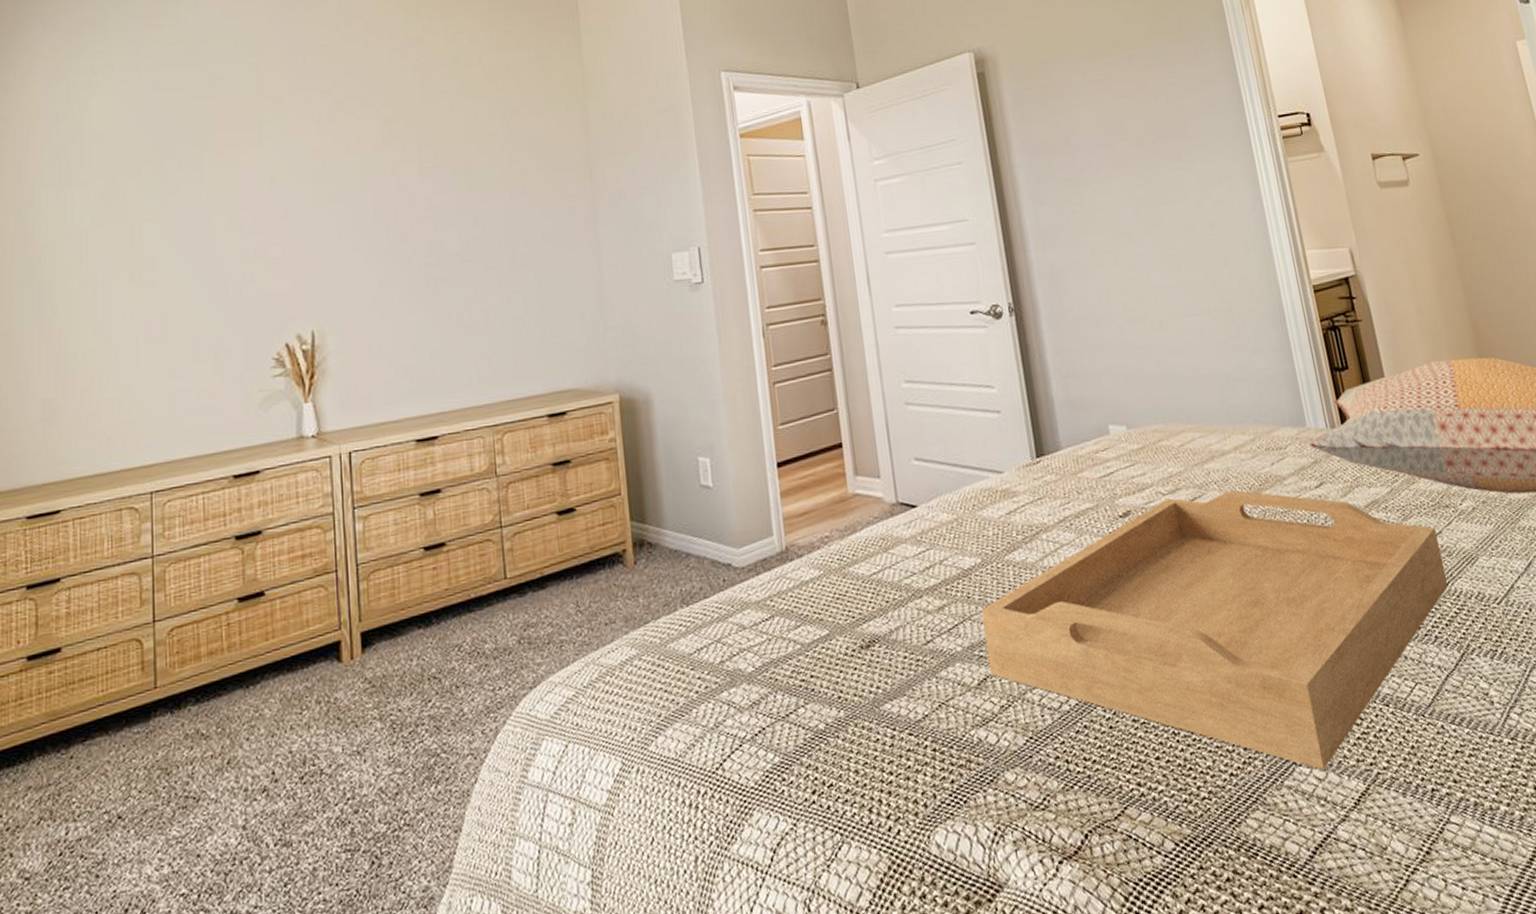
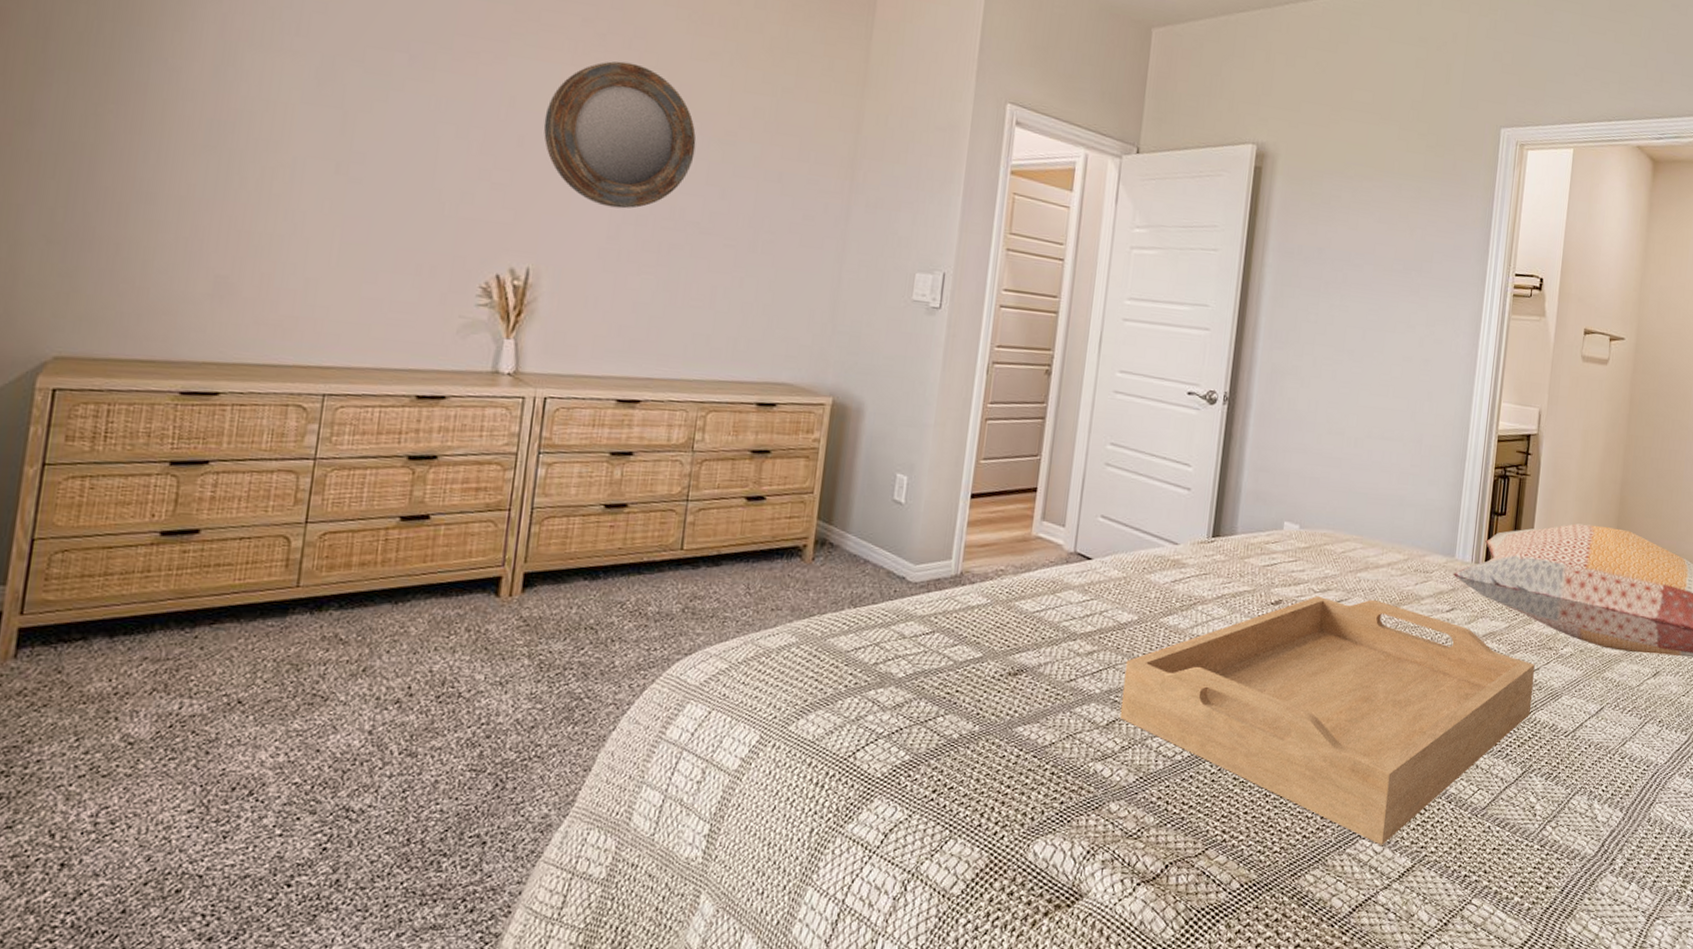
home mirror: none [303,119,443,257] -> present [543,61,697,209]

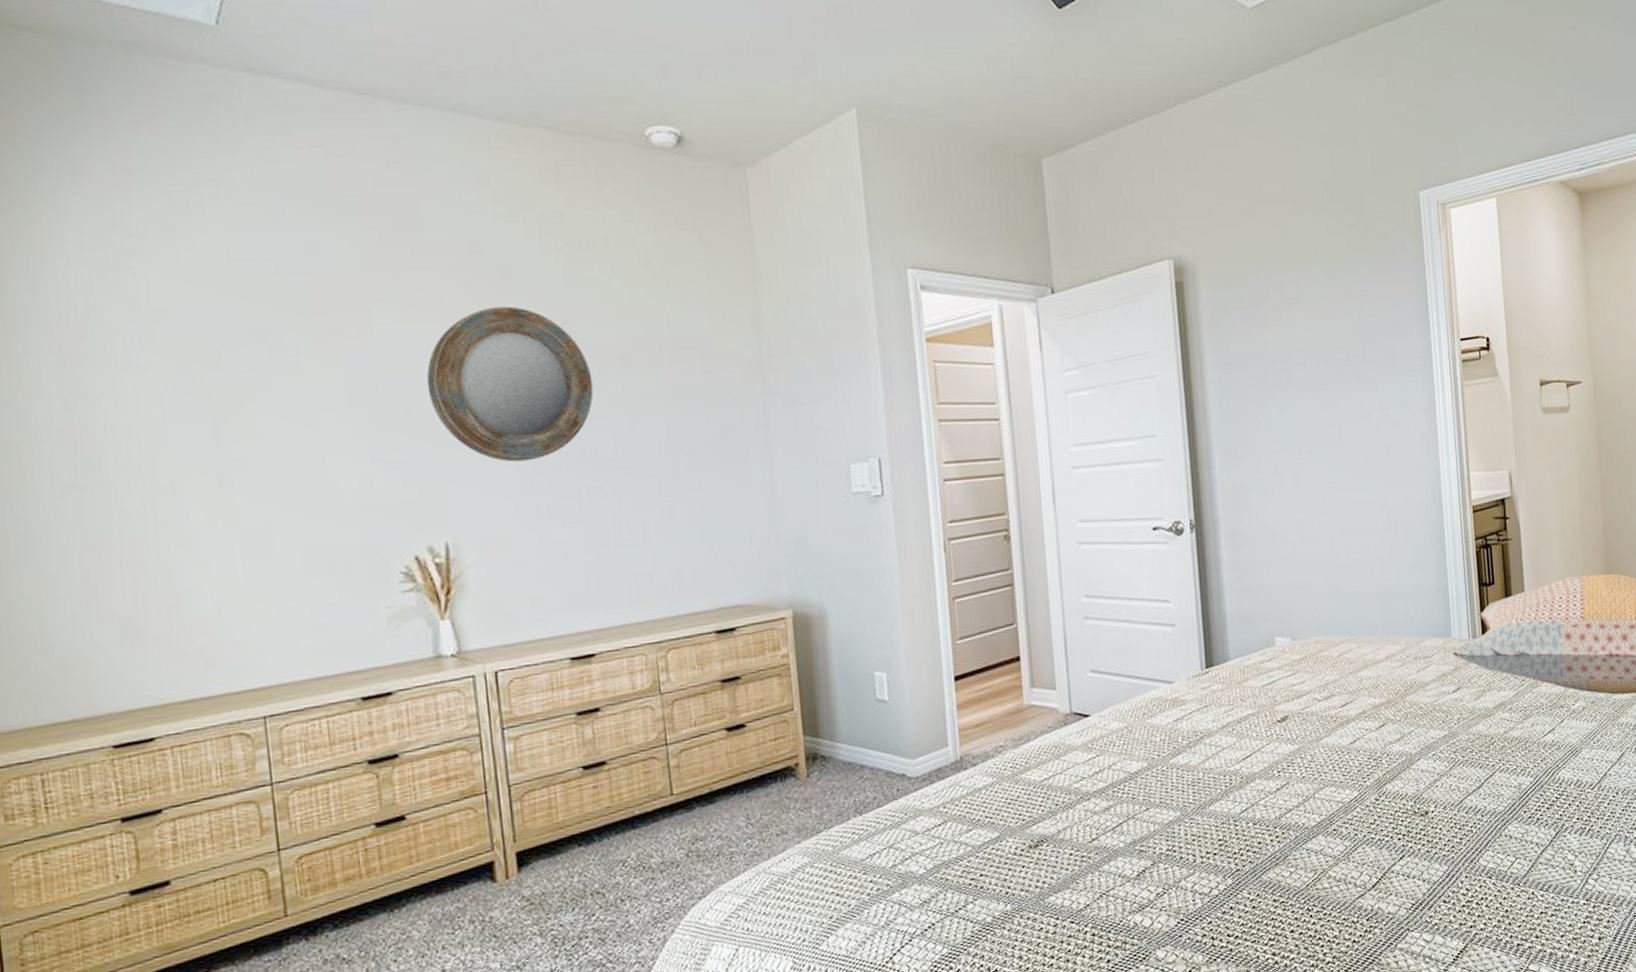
serving tray: present [1120,595,1535,845] -> none [1144,695,1553,934]

